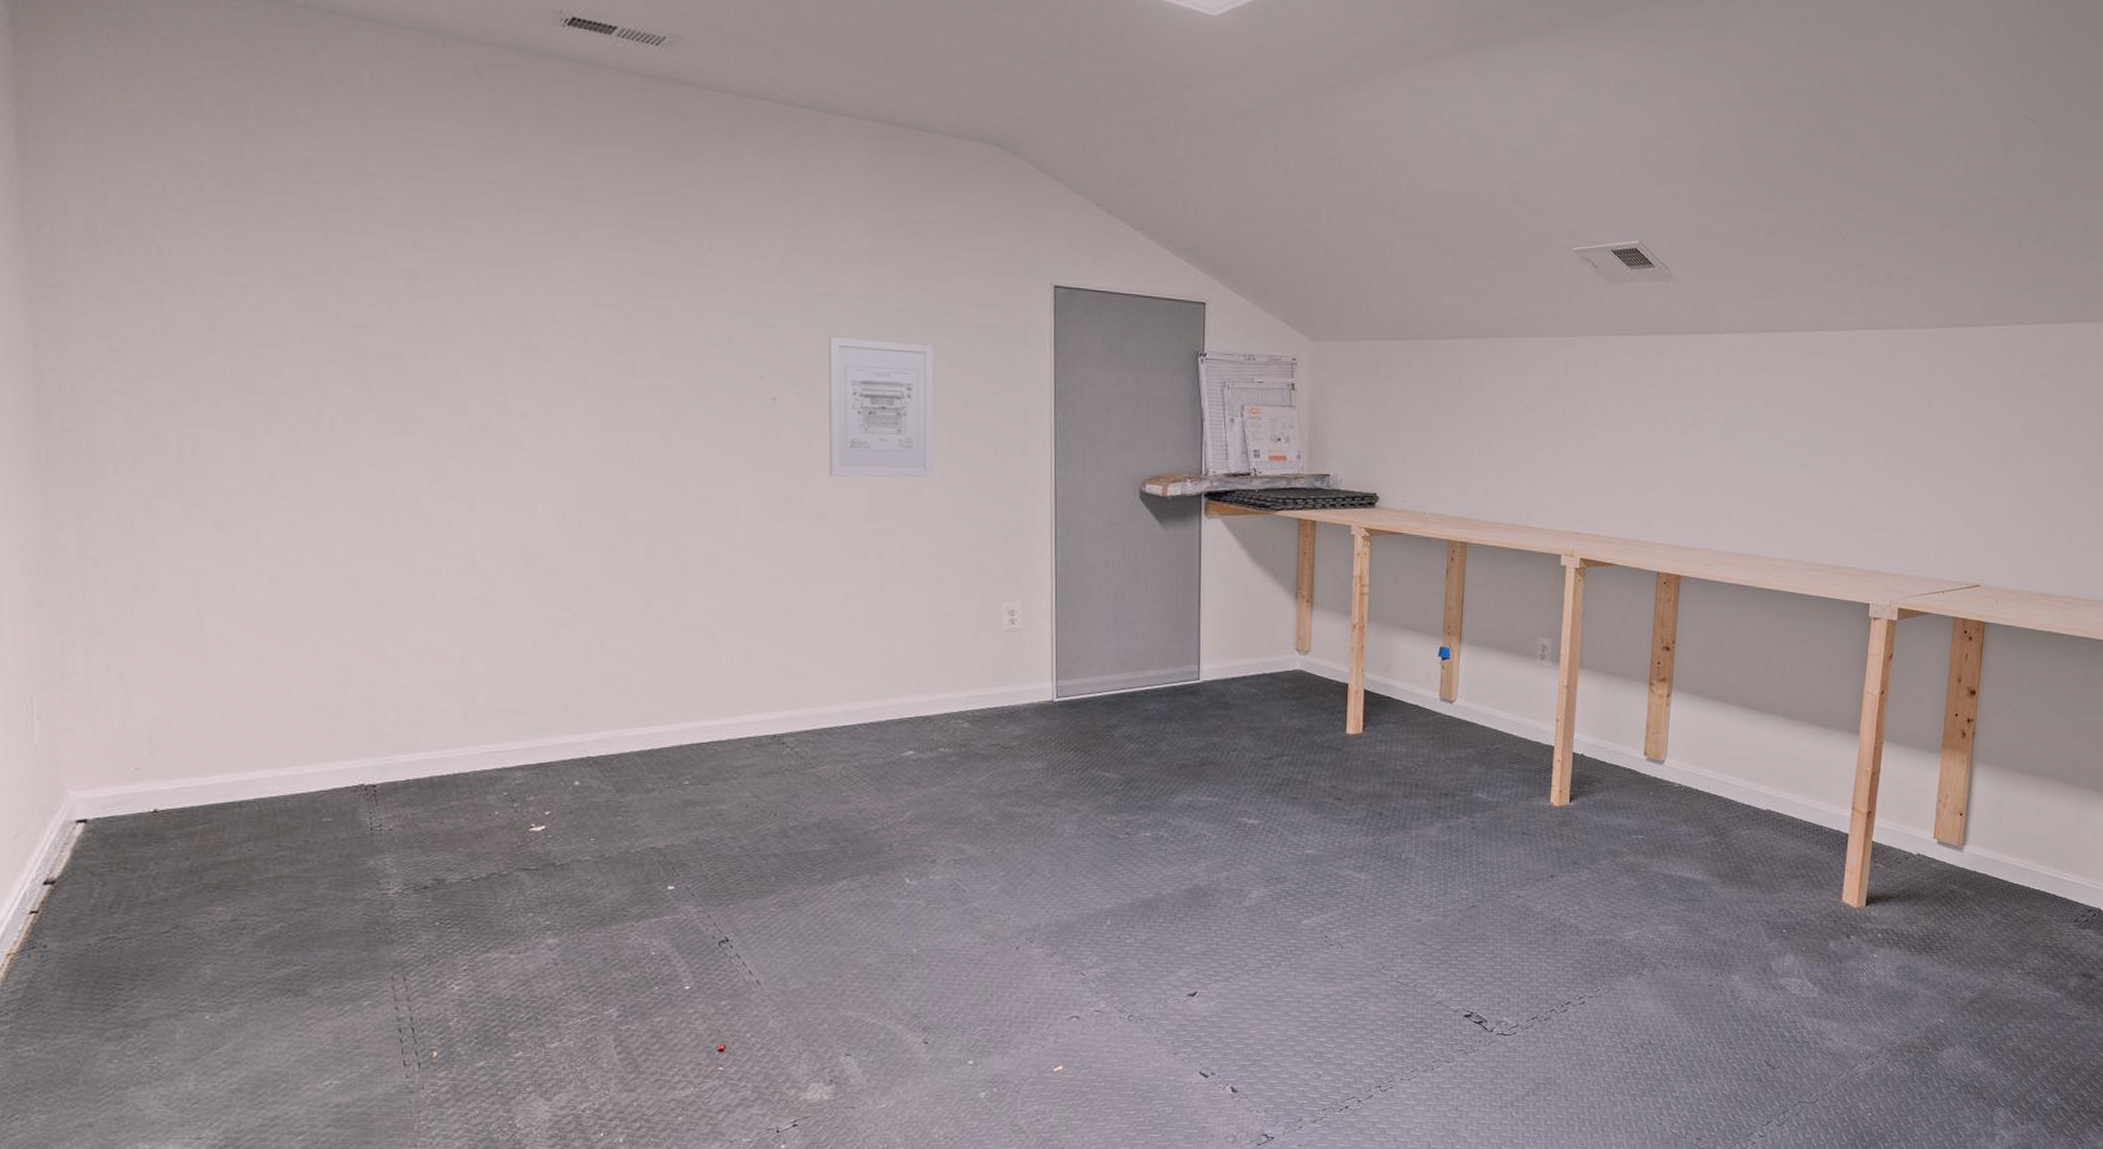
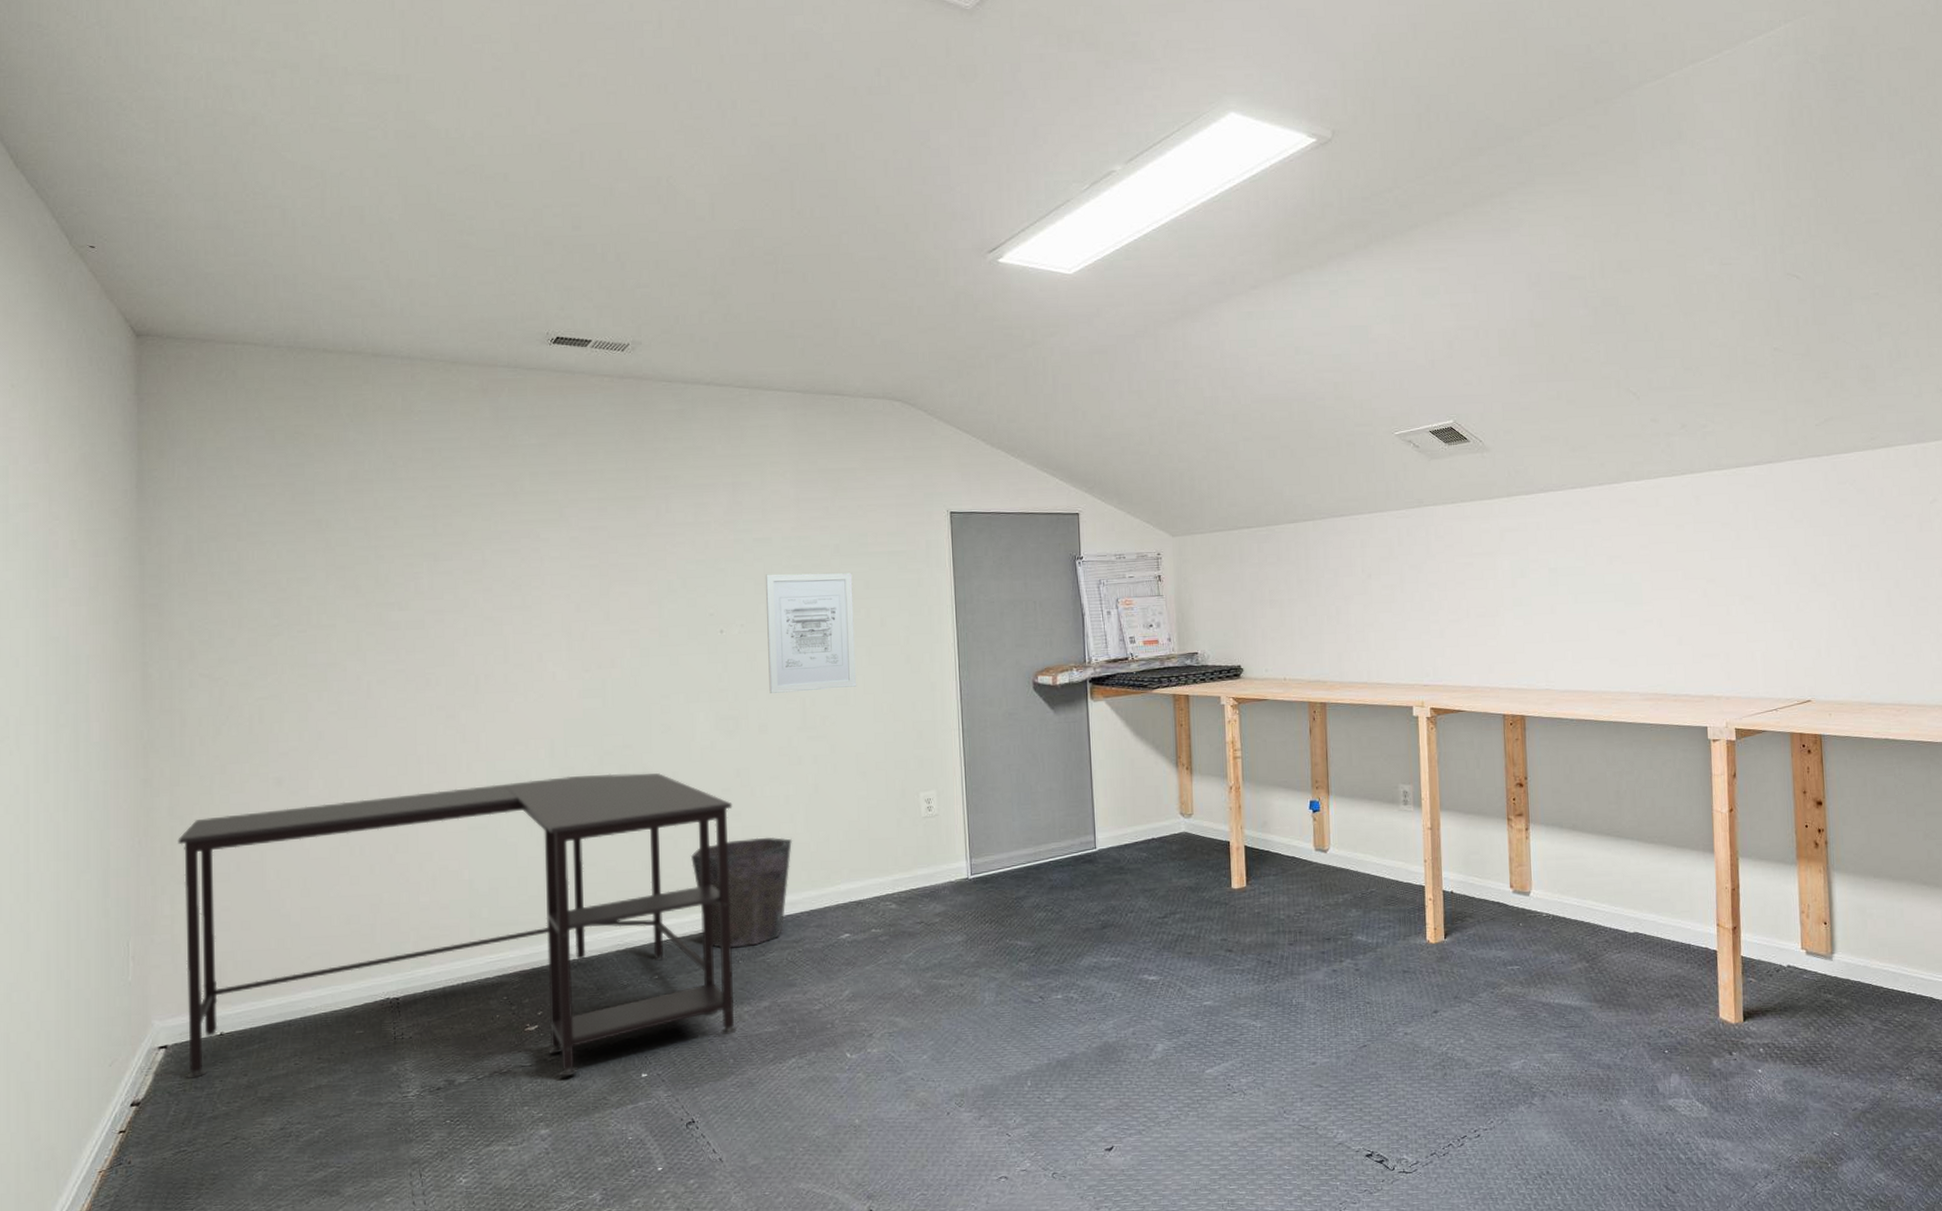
desk: none [90,549,782,884] -> present [178,773,738,1079]
waste bin: none [730,637,851,758] -> present [690,837,792,948]

